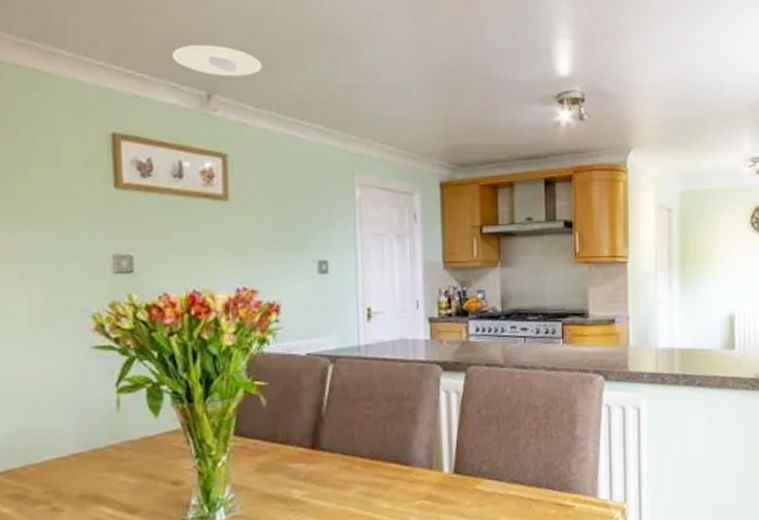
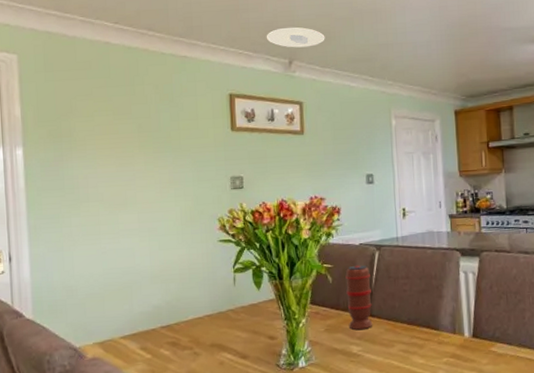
spice grinder: none [285,382,323,469] -> present [345,265,373,331]

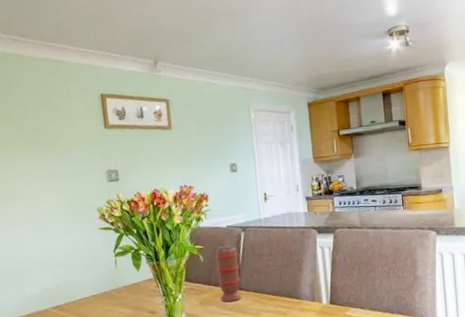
recessed light: present [266,27,325,48] -> none [131,29,187,49]

